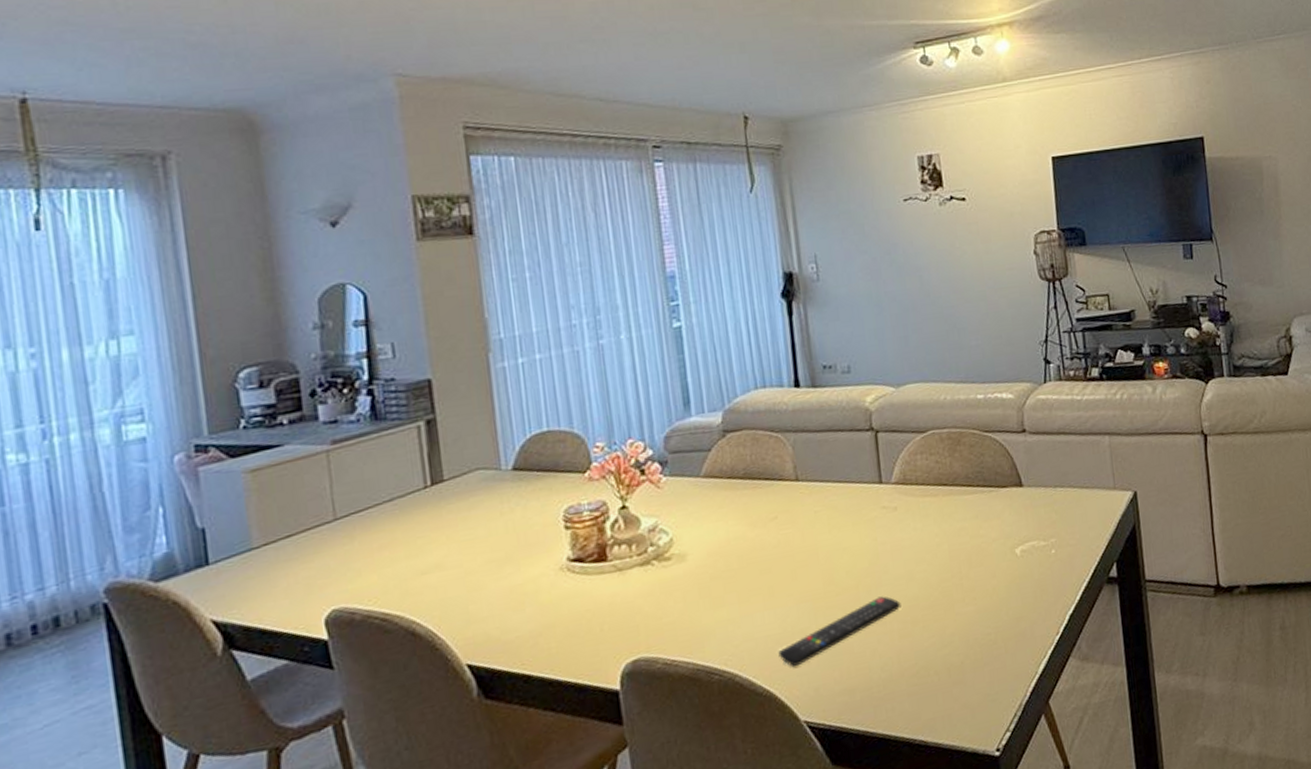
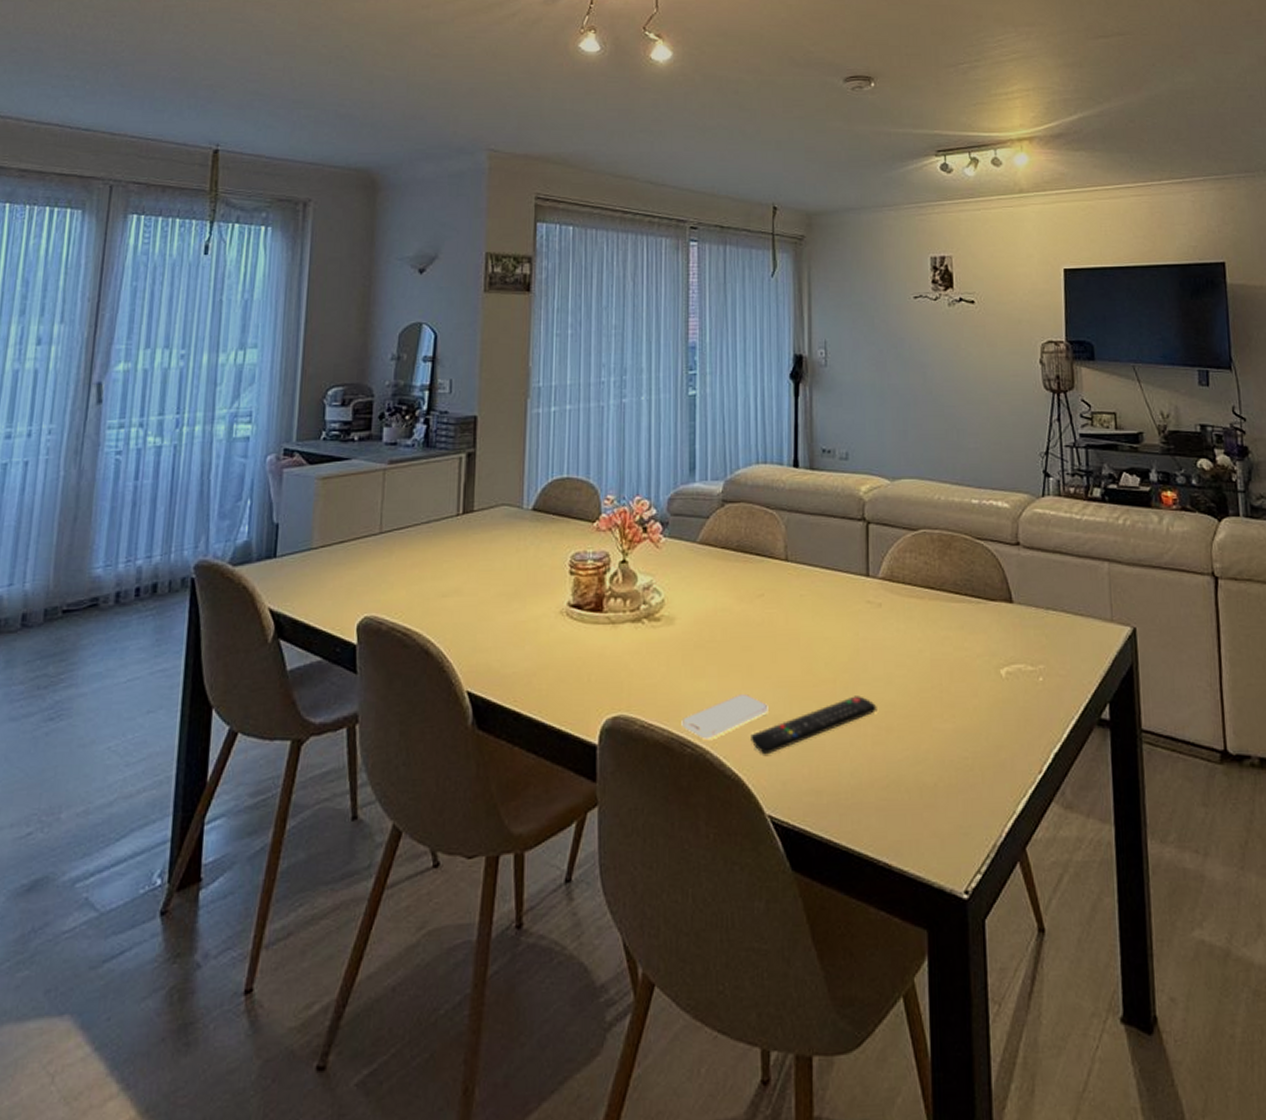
smartphone: none [705,614,794,665] -> present [681,693,768,739]

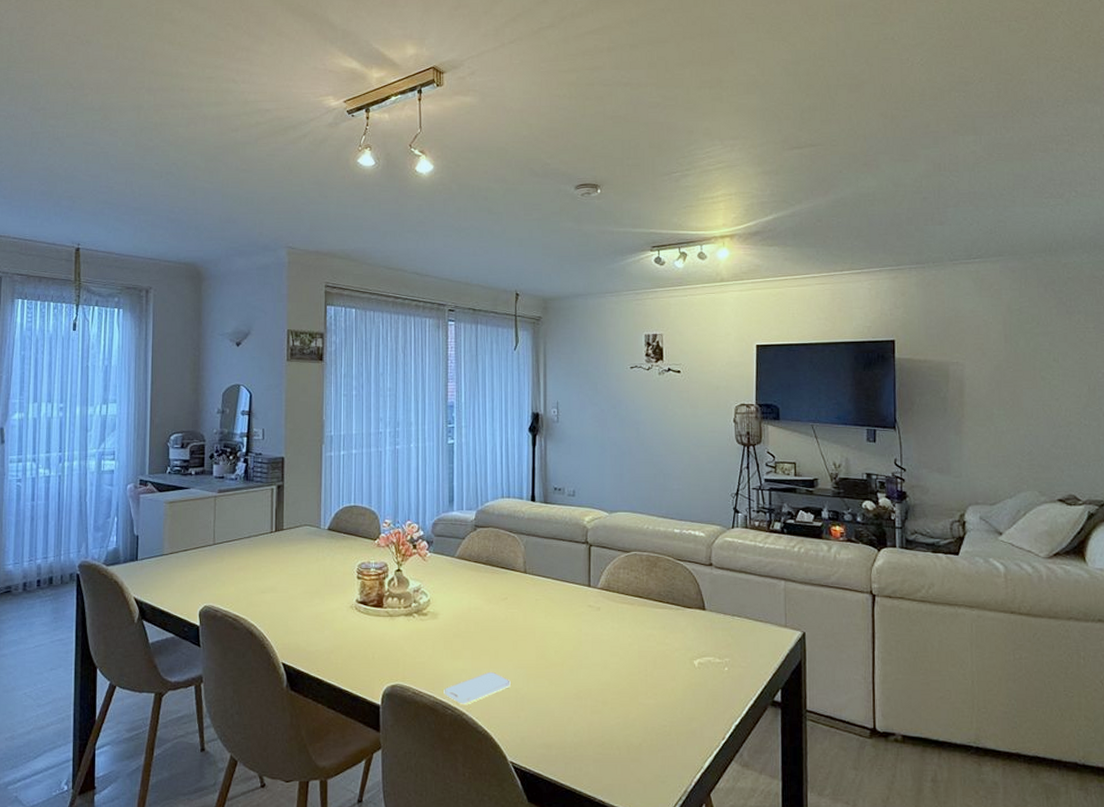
remote control: present [751,696,877,753] -> none [497,676,595,716]

